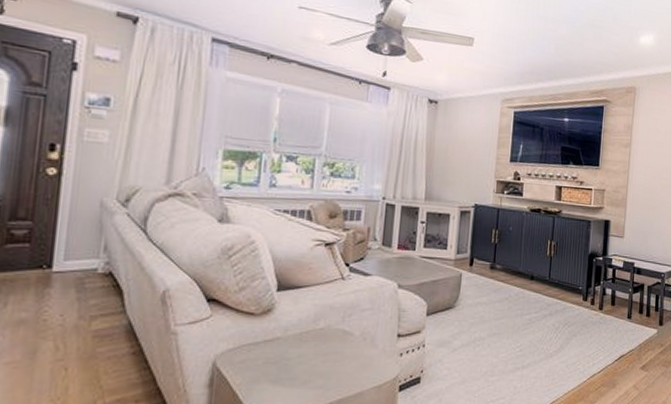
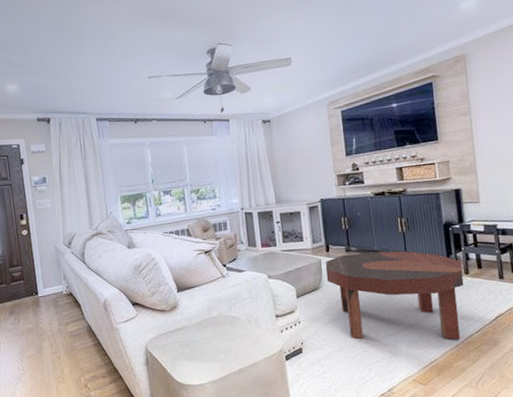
coffee table: none [464,272,599,379] -> present [325,251,464,340]

